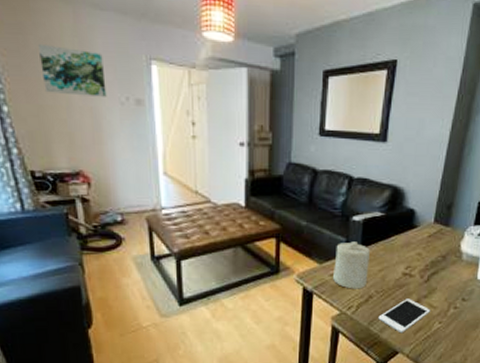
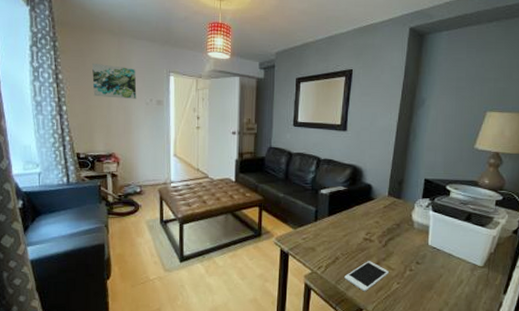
candle: present [333,241,370,289] -> none [305,211,335,252]

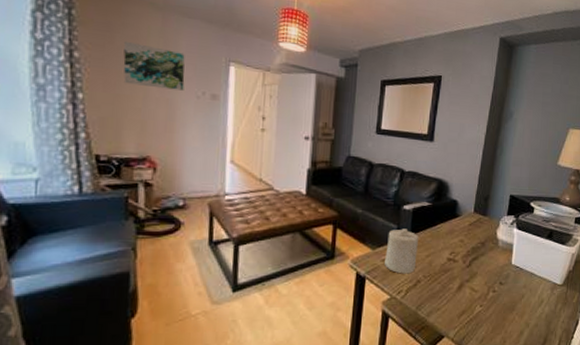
candle: none [305,211,335,252] -> present [385,228,418,274]
cell phone: present [344,261,389,292] -> none [425,283,472,317]

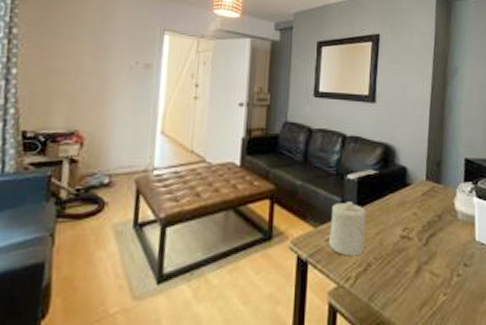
wall art: present [123,40,185,91] -> none [58,15,121,61]

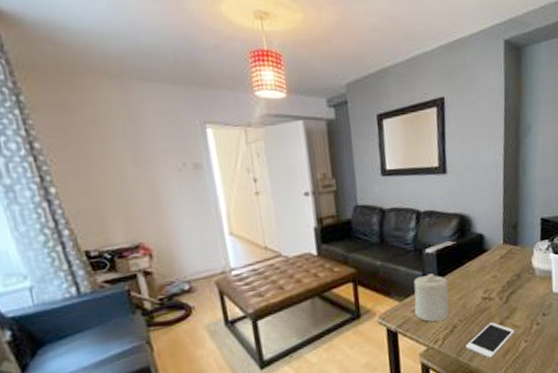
cell phone: none [379,266,433,310] -> present [465,322,514,359]

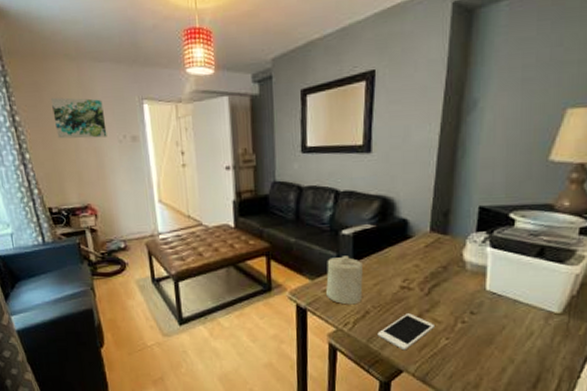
wall art: none [85,120,162,169] -> present [51,97,107,139]

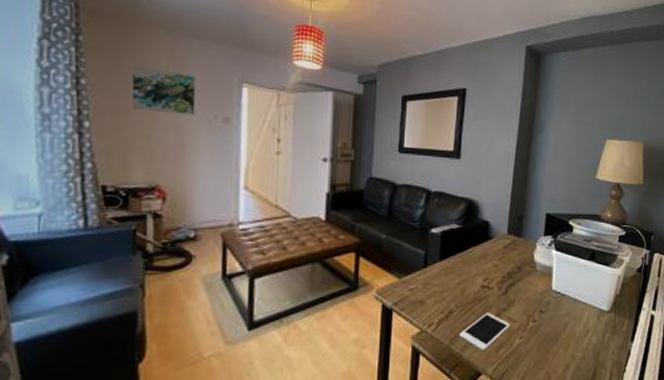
candle: present [326,256,363,305] -> none [413,254,448,305]

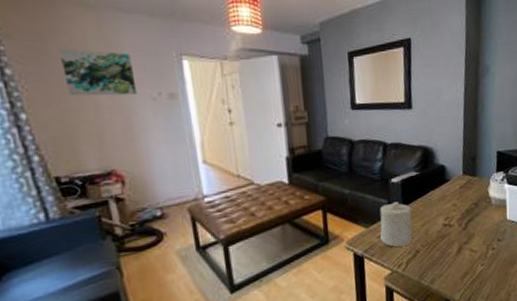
candle: none [413,254,448,305] -> present [379,201,412,247]
cell phone: present [459,313,510,352] -> none [427,247,472,282]

